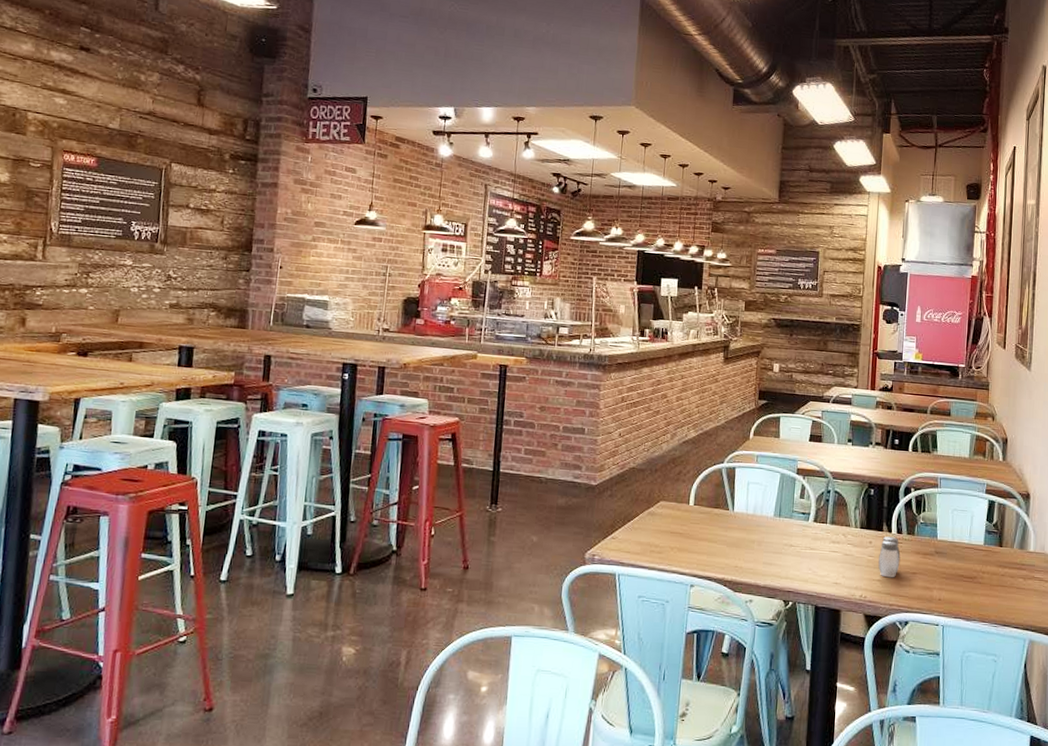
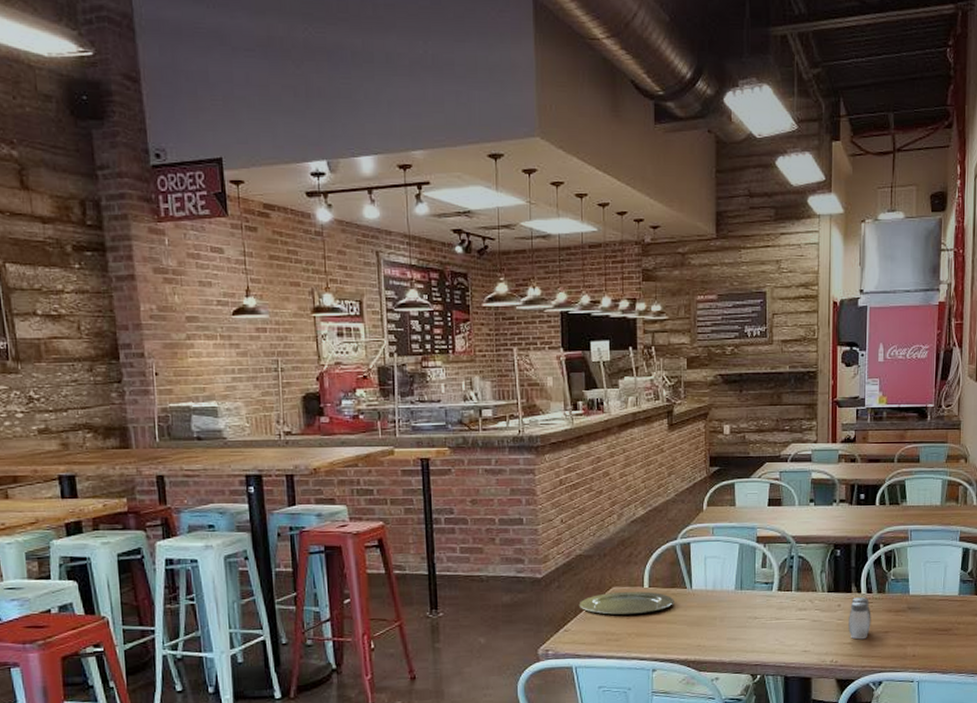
plate: none [627,506,717,530] -> present [579,591,674,615]

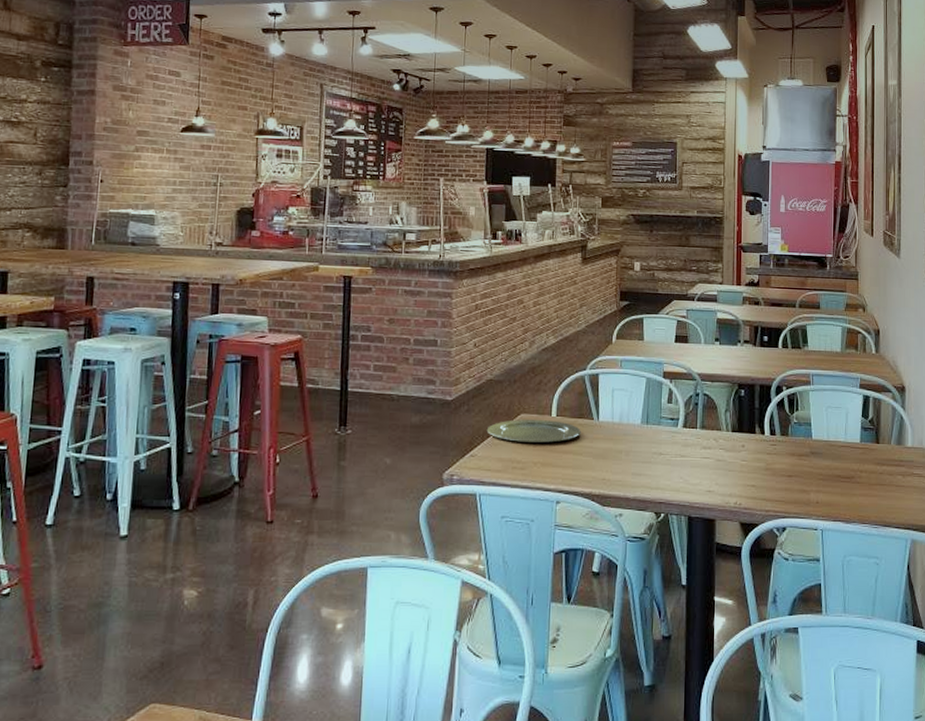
salt and pepper shaker: present [848,597,871,640] -> none [752,439,775,483]

